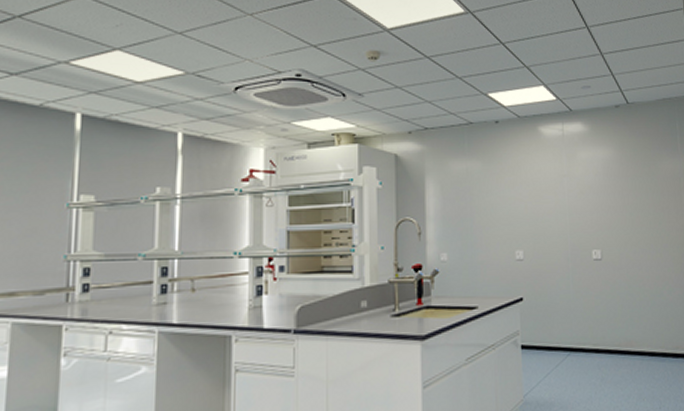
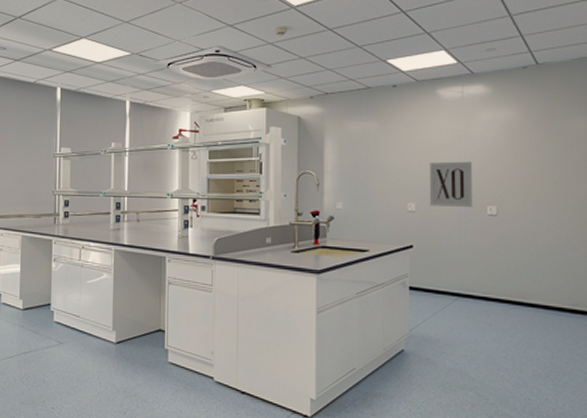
wall art: none [535,203,579,253] -> present [429,161,473,207]

